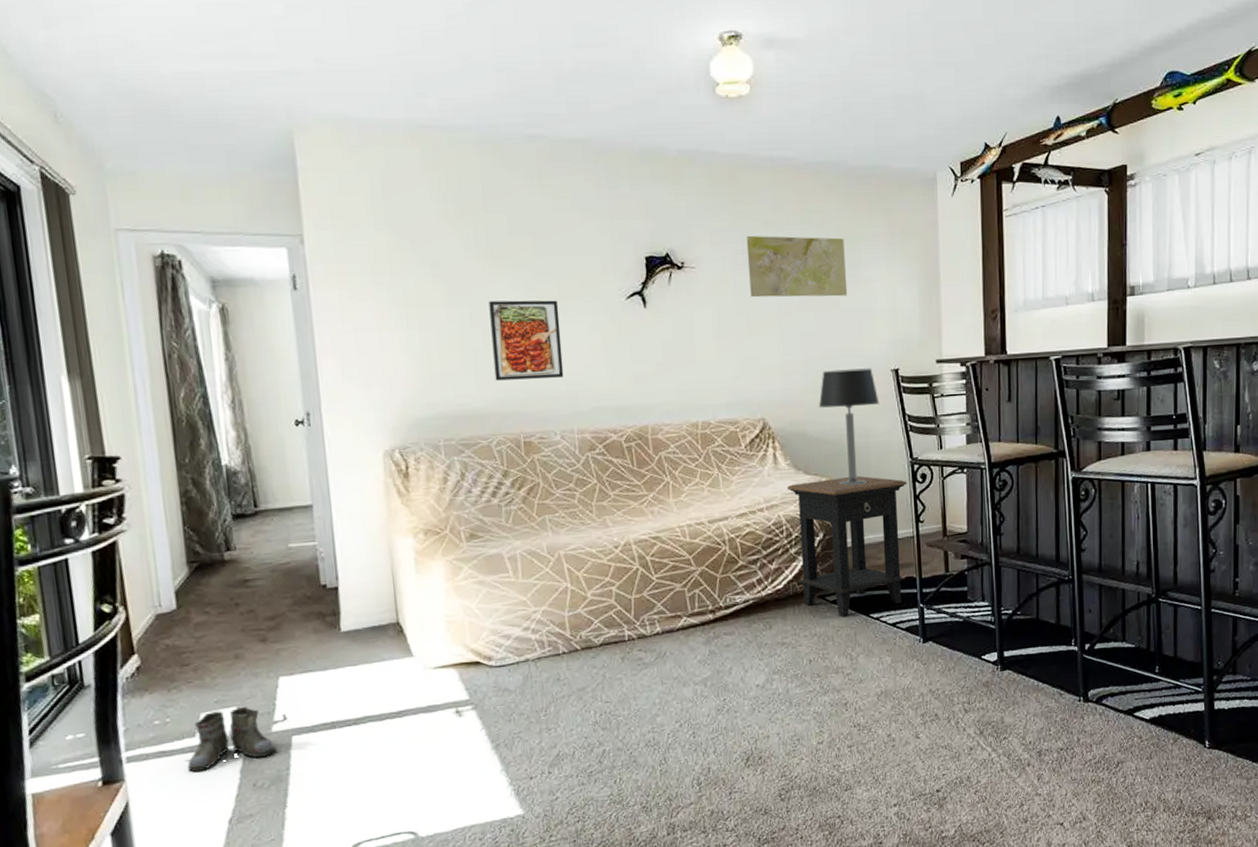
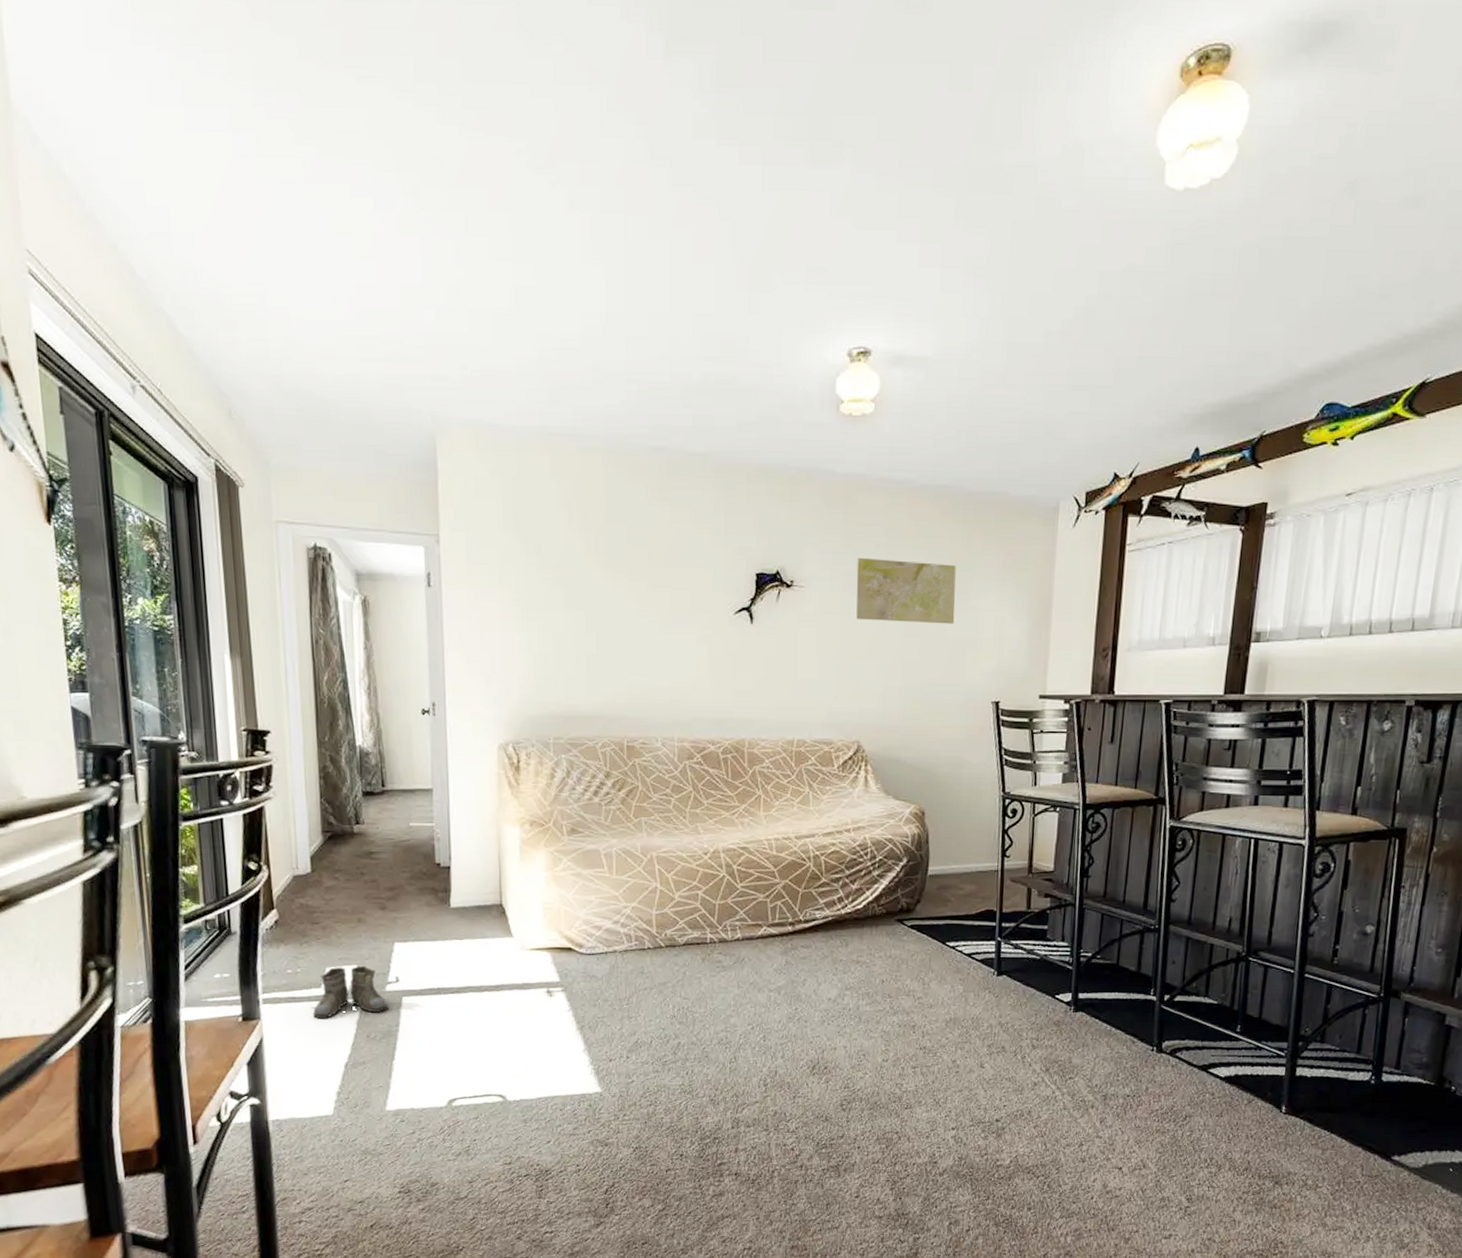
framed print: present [489,300,564,381] -> none [604,608,669,686]
side table: present [787,475,907,618] -> none [876,805,996,943]
table lamp: present [818,368,880,486] -> none [914,698,977,815]

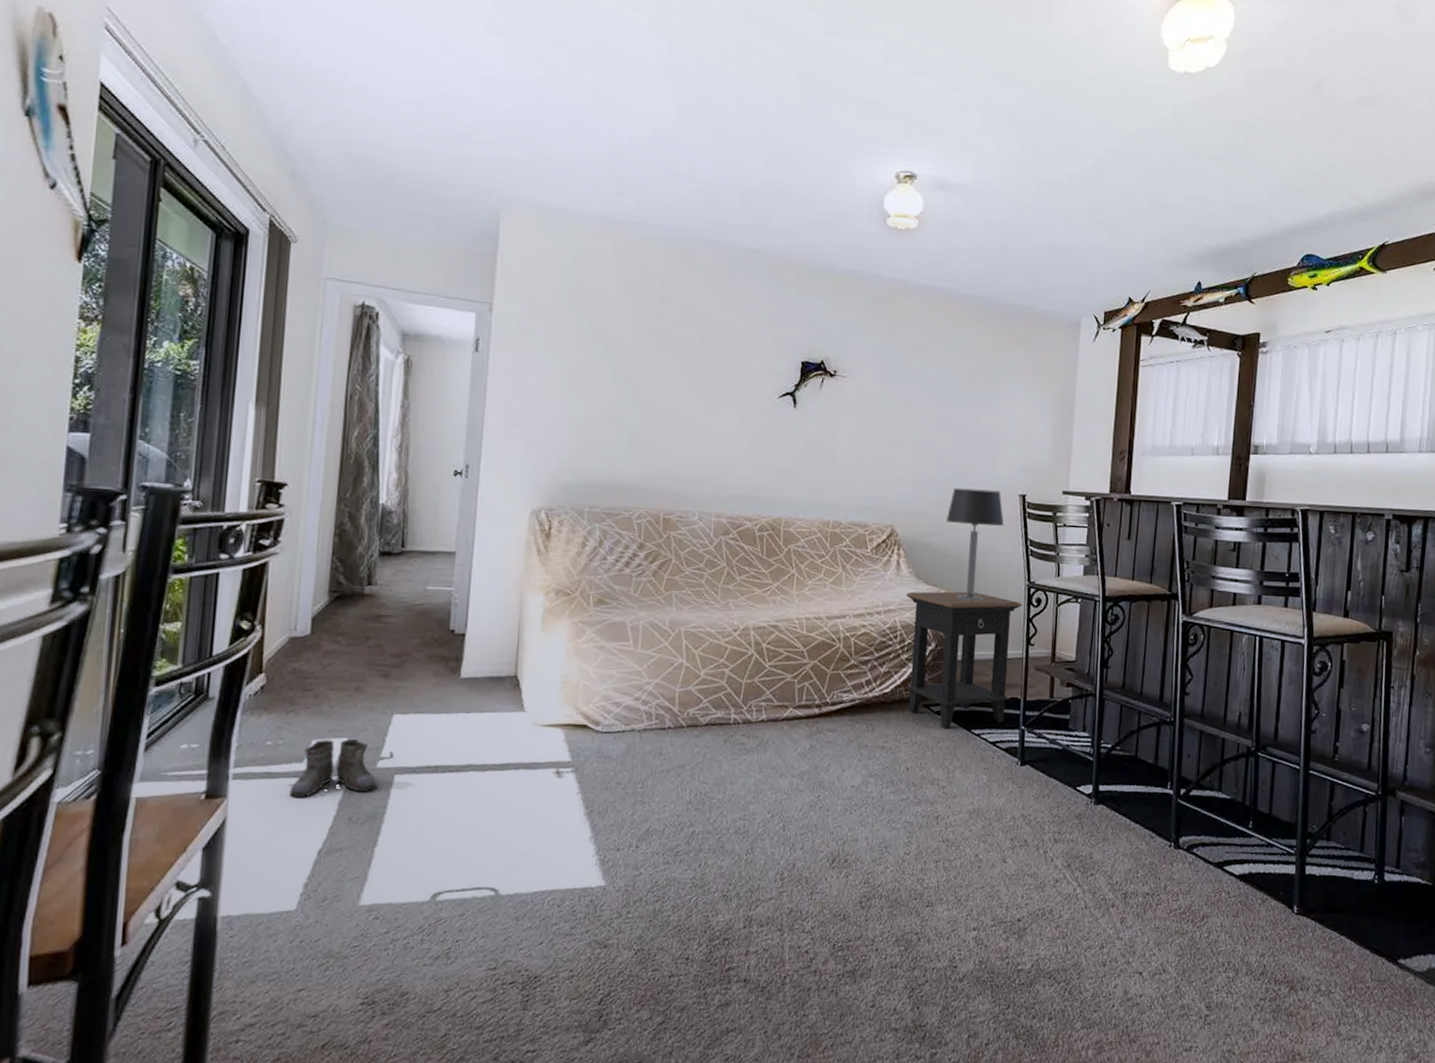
map: present [856,557,956,624] -> none [895,354,988,421]
side table: none [876,805,996,943] -> present [906,591,1022,729]
table lamp: none [914,698,977,815] -> present [945,487,1004,602]

